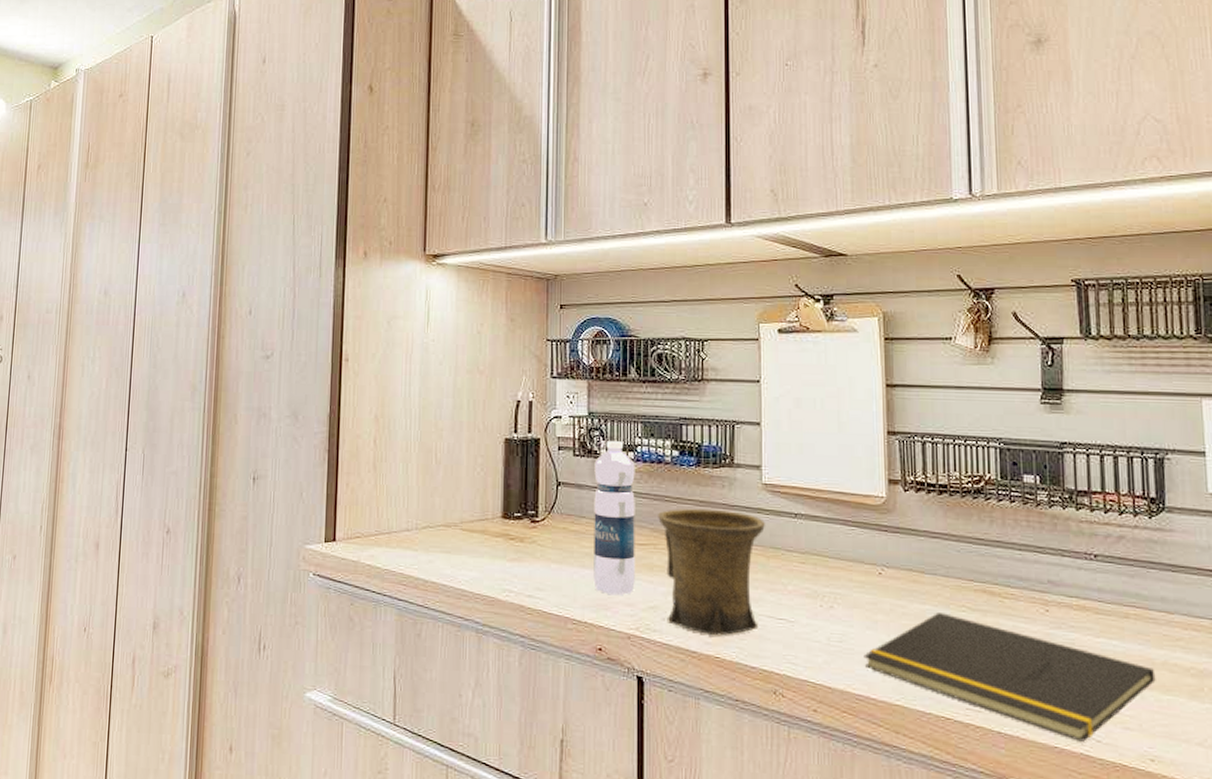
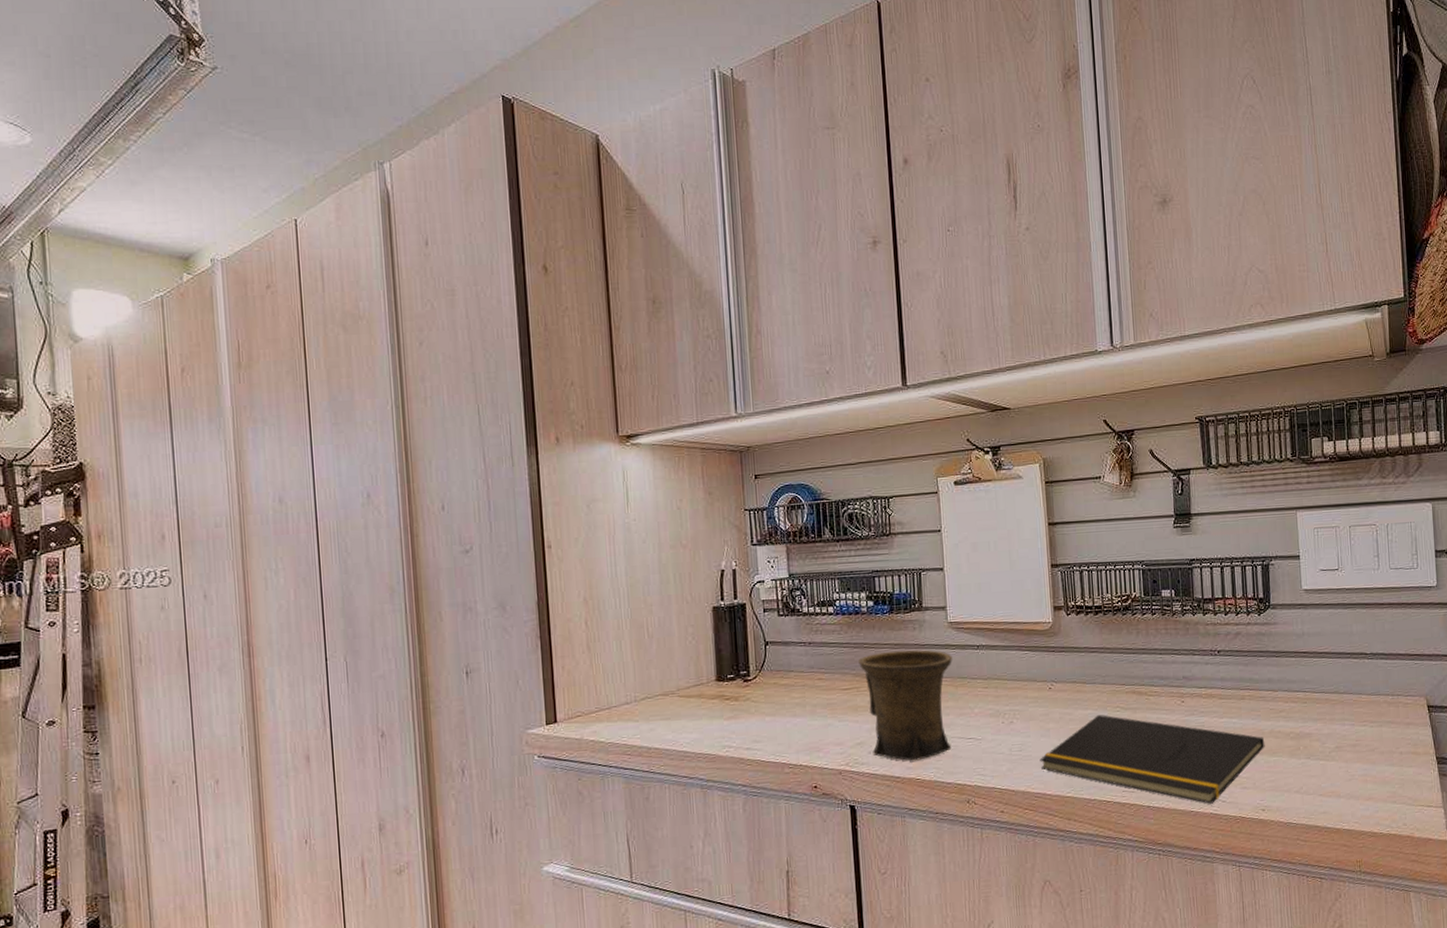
water bottle: present [593,441,635,596] -> none [798,598,843,738]

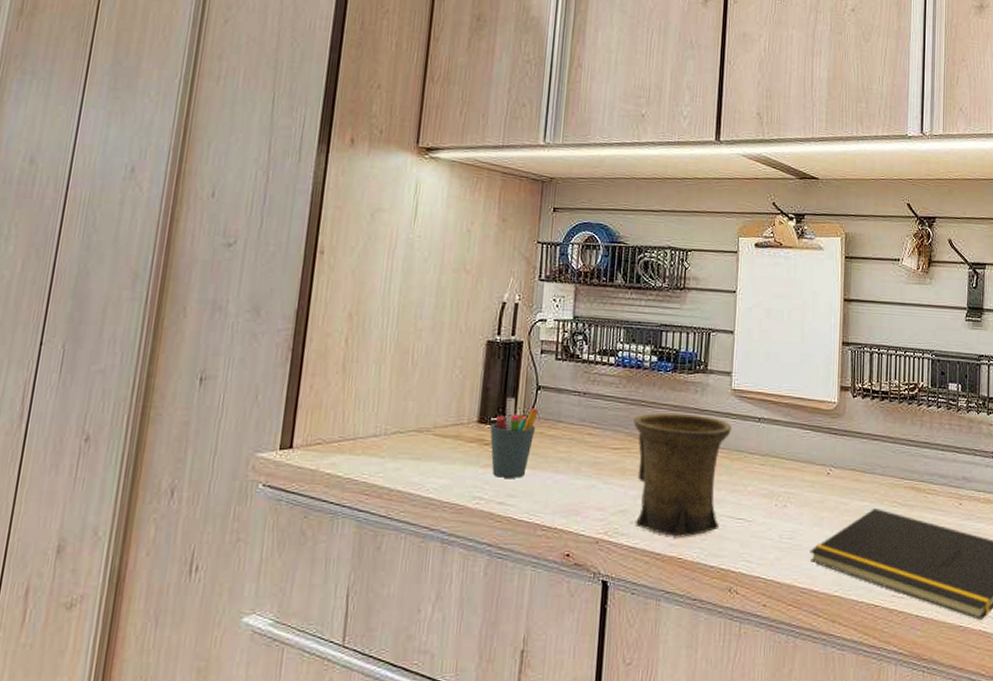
pen holder: none [728,654,770,727] -> present [490,397,539,478]

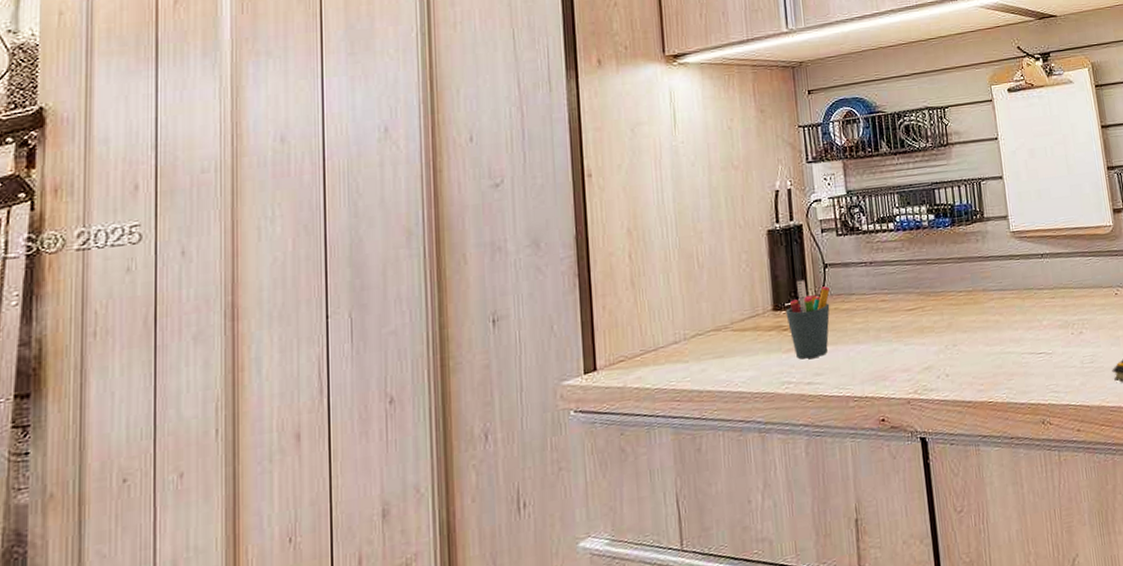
mug: present [633,412,732,538] -> none [922,262,1023,383]

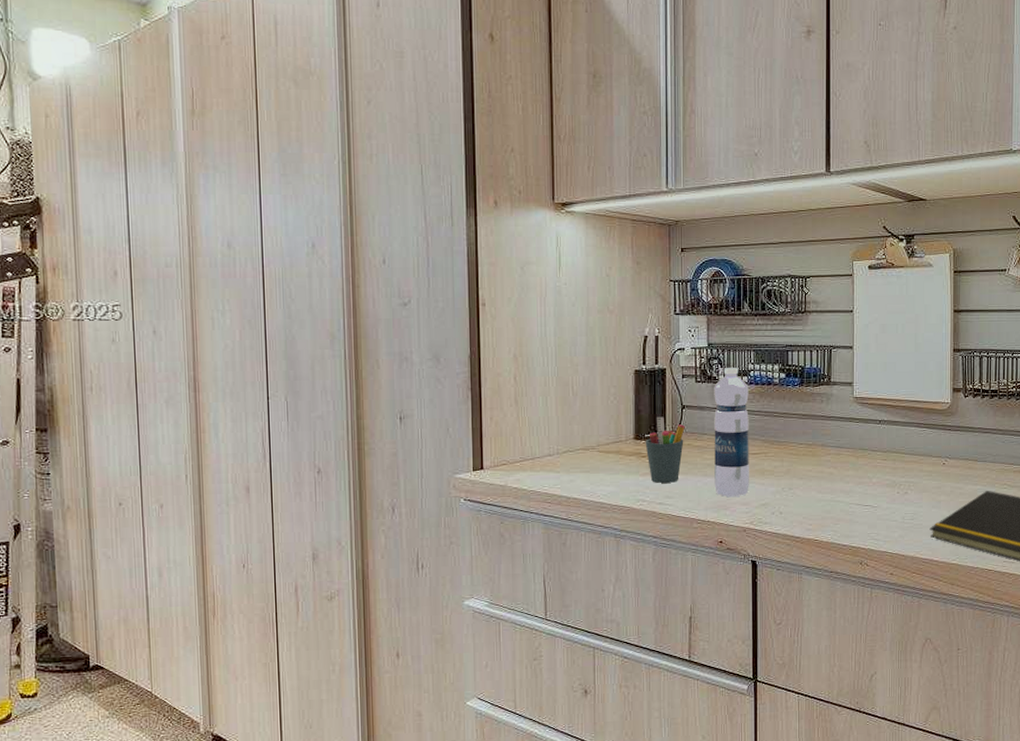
water bottle: none [857,214,909,365] -> present [714,368,749,497]

